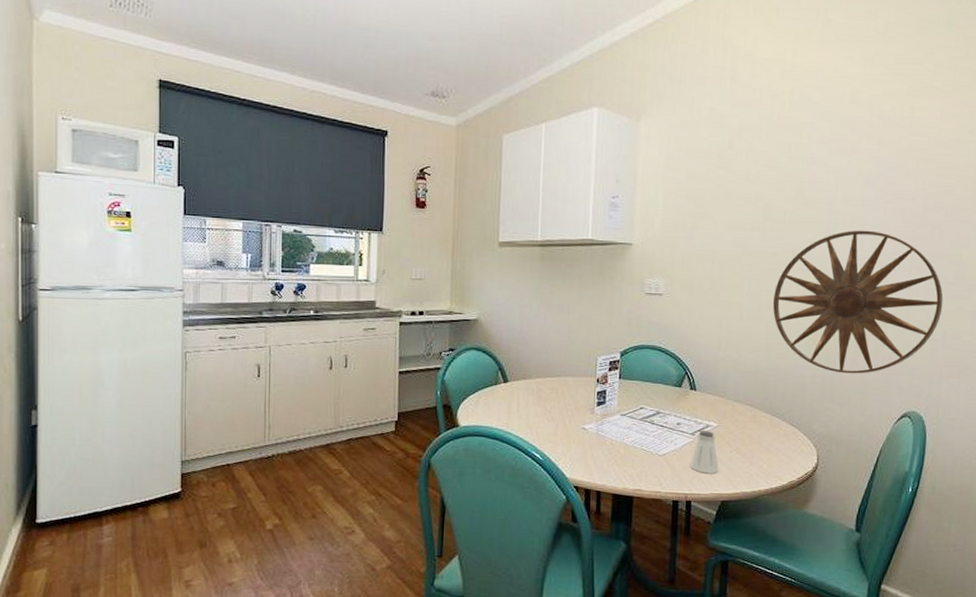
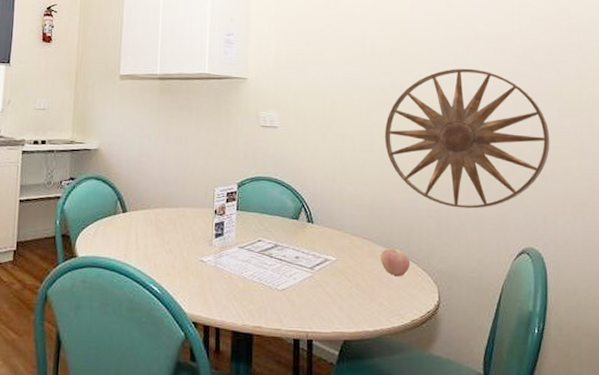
saltshaker: present [689,430,719,474] -> none [309,264,340,311]
apple: none [761,414,792,441] -> present [380,248,410,277]

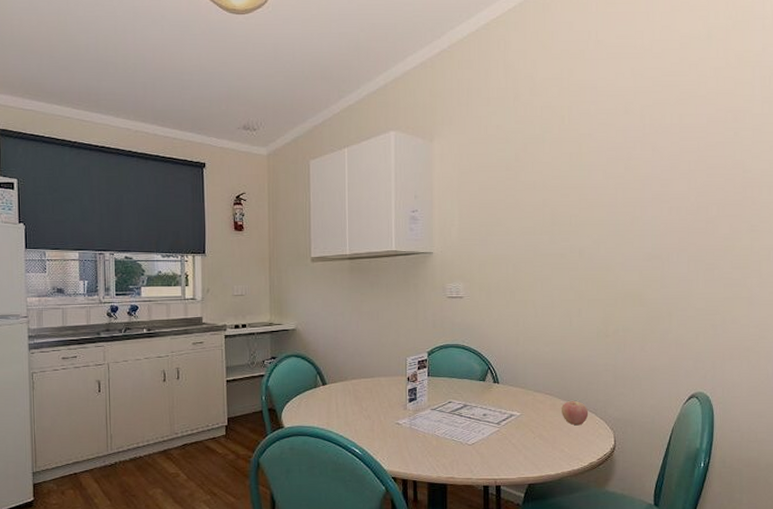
wall art: present [384,68,550,209] -> none [564,228,721,361]

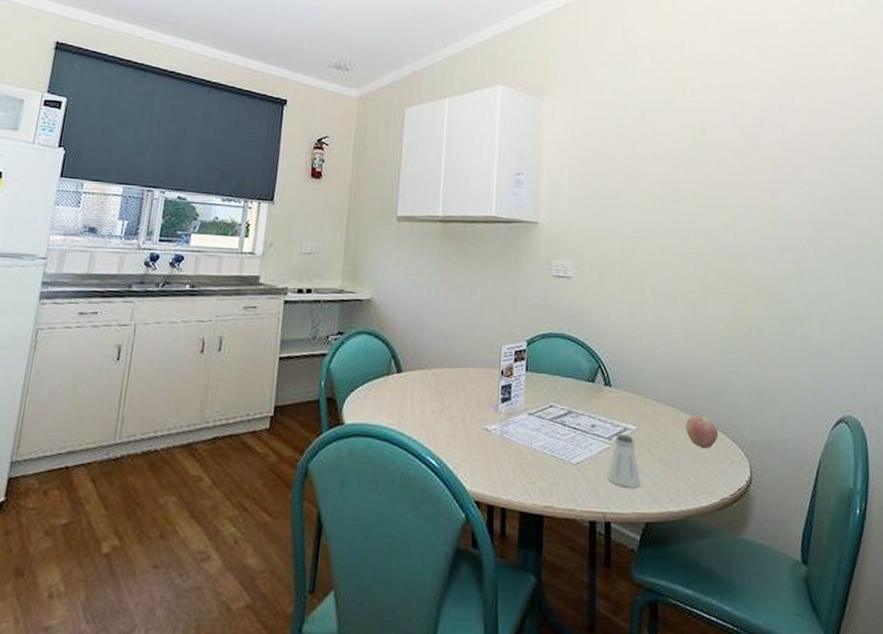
saltshaker: none [497,419,525,459] -> present [607,433,641,488]

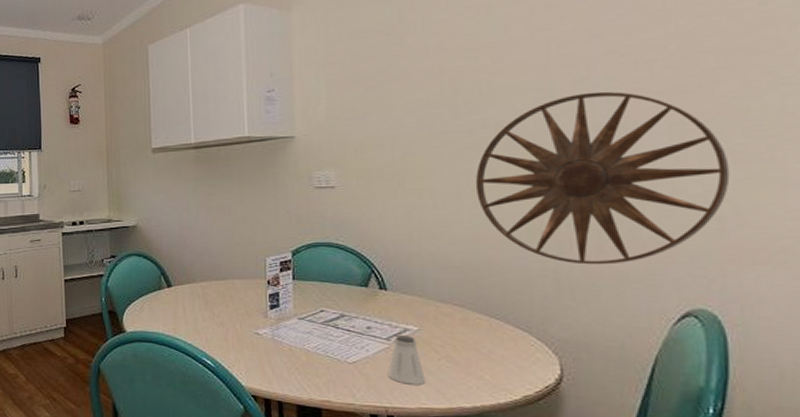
apple: present [685,416,719,449] -> none [476,315,519,347]
wall art: none [688,215,866,372] -> present [475,91,730,265]

